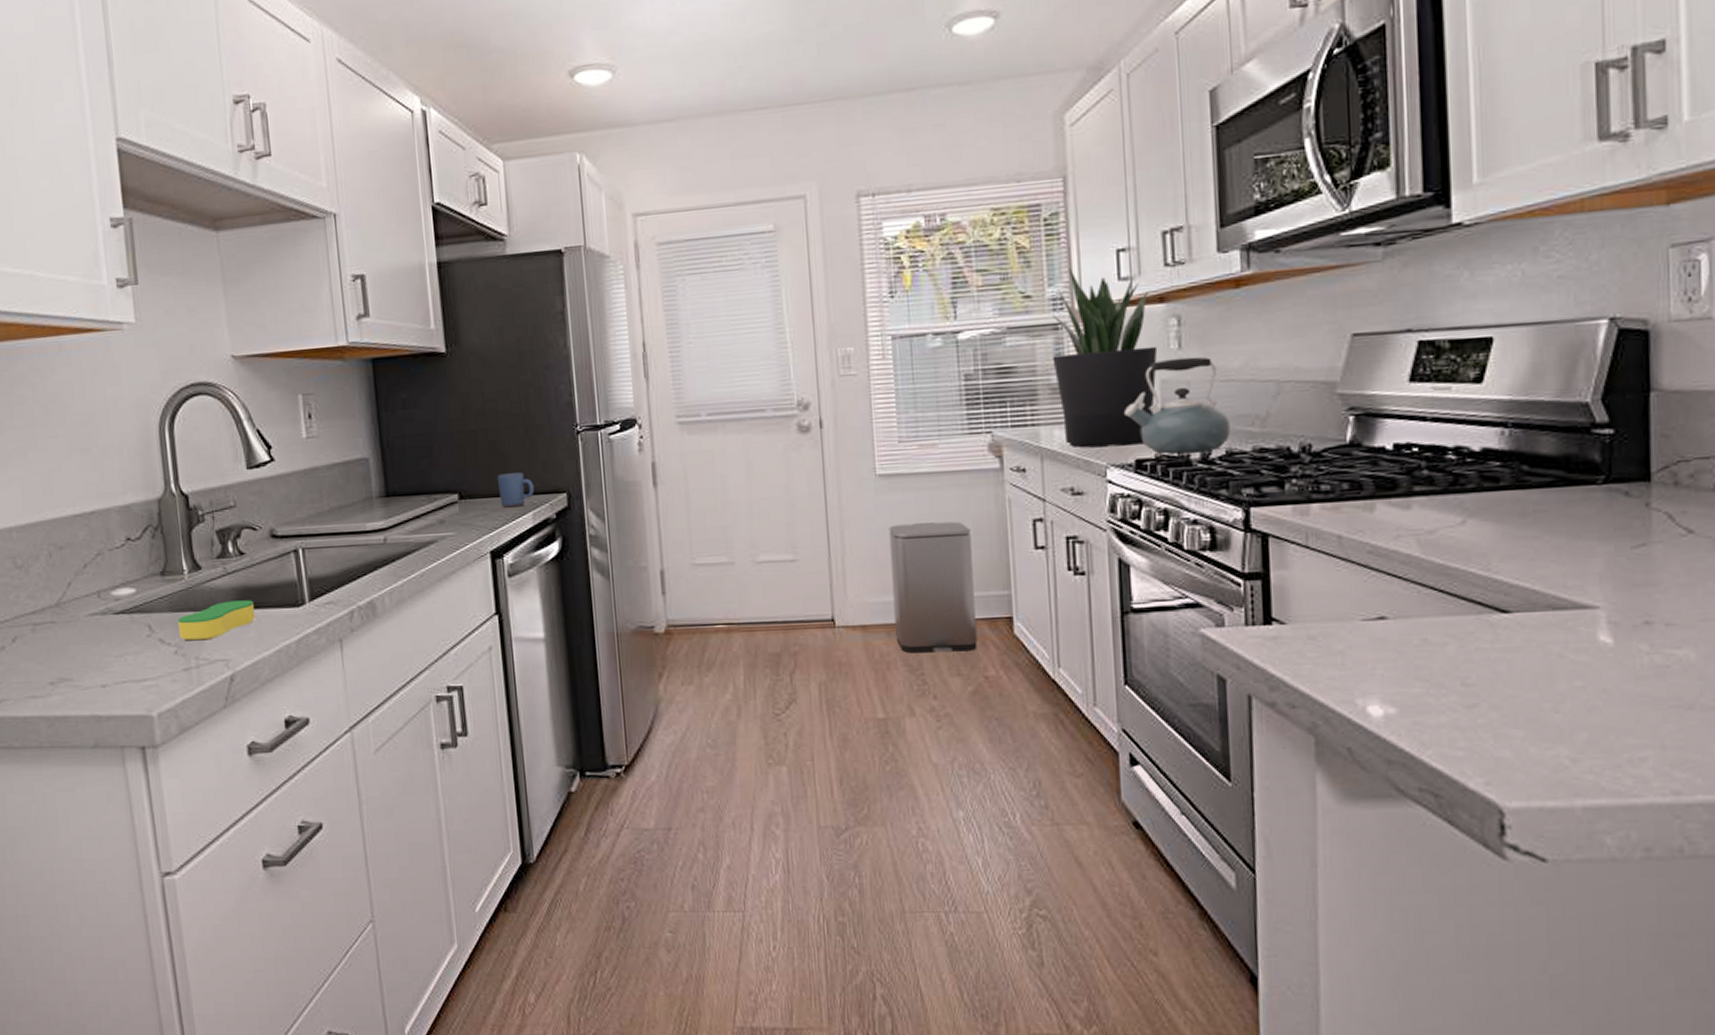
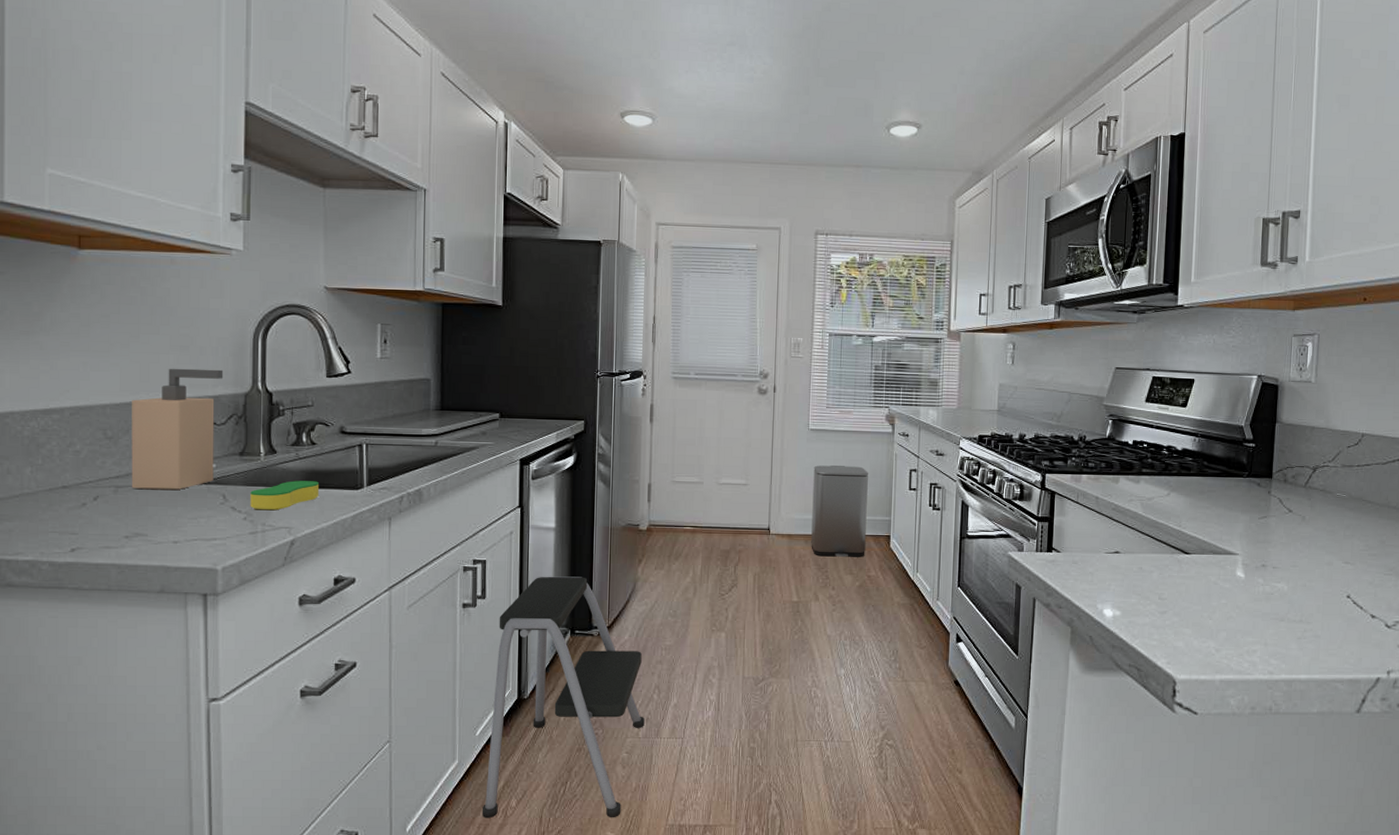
soap dispenser: none [38,472,136,625] -> present [131,368,224,490]
step stool: none [487,700,690,1019] -> present [482,576,645,819]
mug: present [496,472,534,508] -> none [531,401,559,428]
planter: present [1051,267,1158,448] -> none [933,302,999,425]
kettle: present [1123,356,1230,454] -> none [974,370,1039,434]

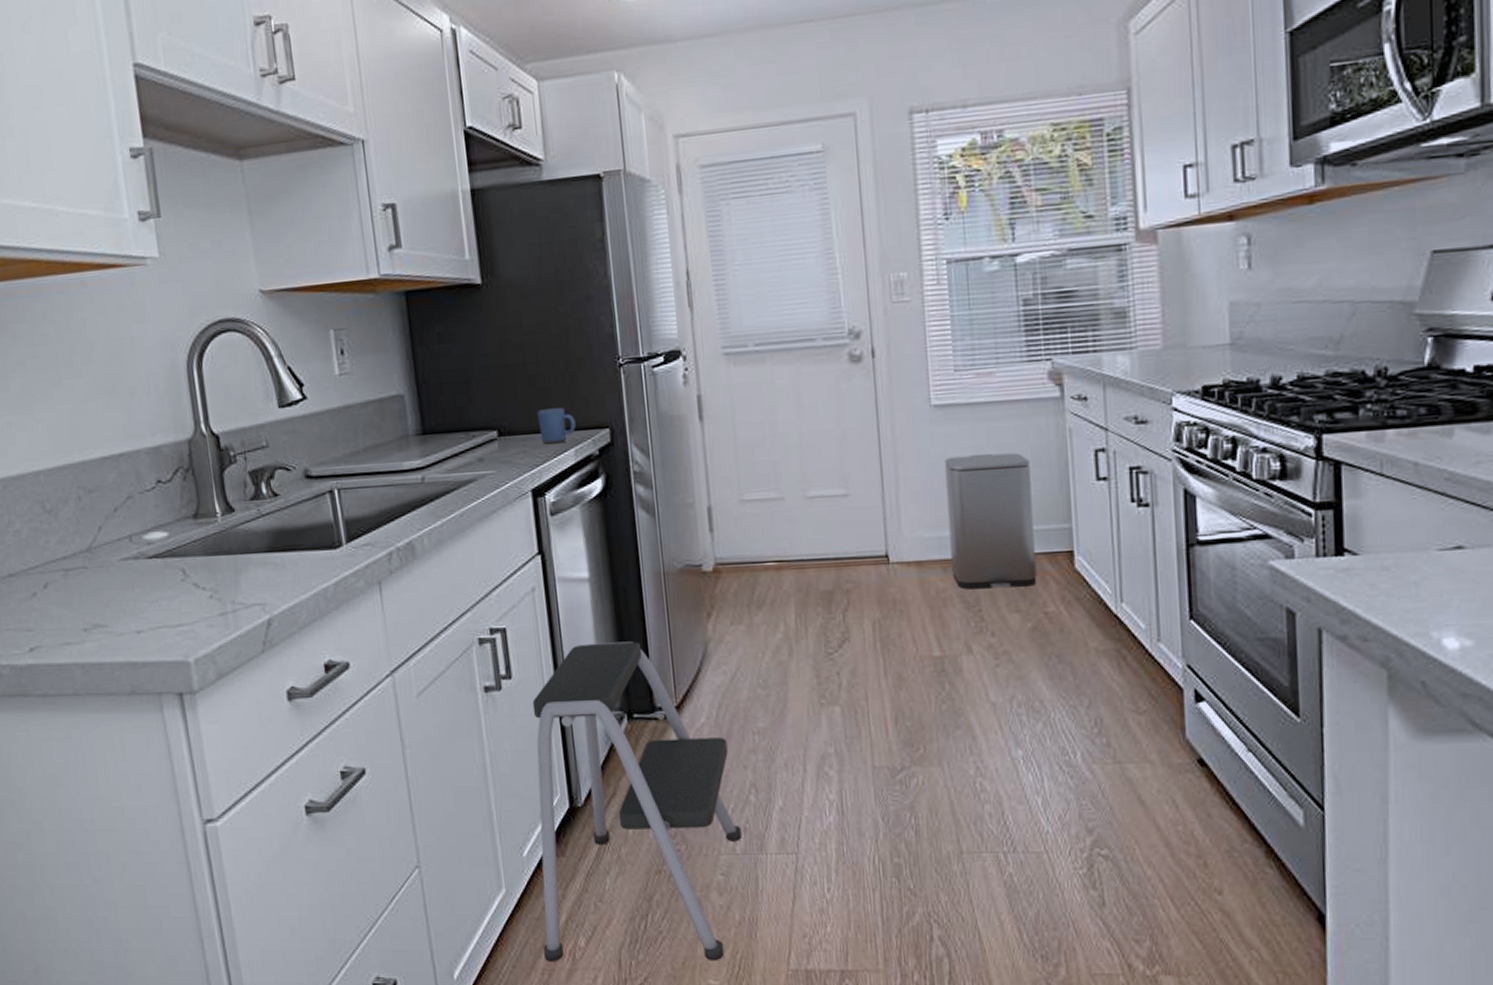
soap dispenser: present [131,368,224,490] -> none [65,413,169,570]
sponge: present [250,480,319,511] -> none [212,542,291,585]
mug: none [531,401,559,428] -> present [536,408,576,445]

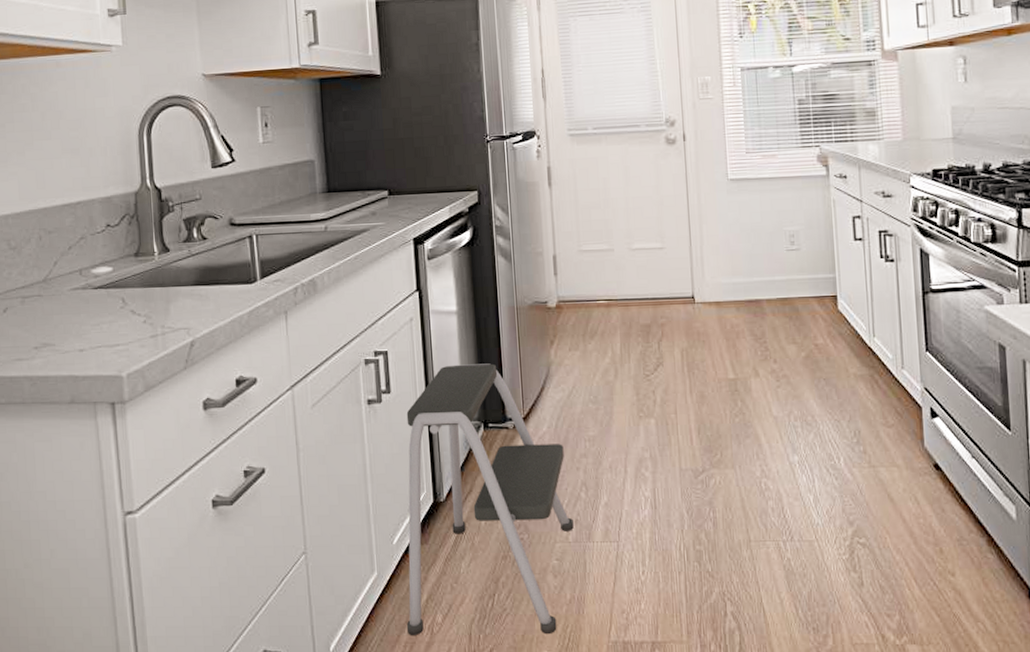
mug: present [536,408,576,445] -> none [420,174,451,203]
pedal bin: present [944,452,1037,590] -> none [738,217,809,325]

